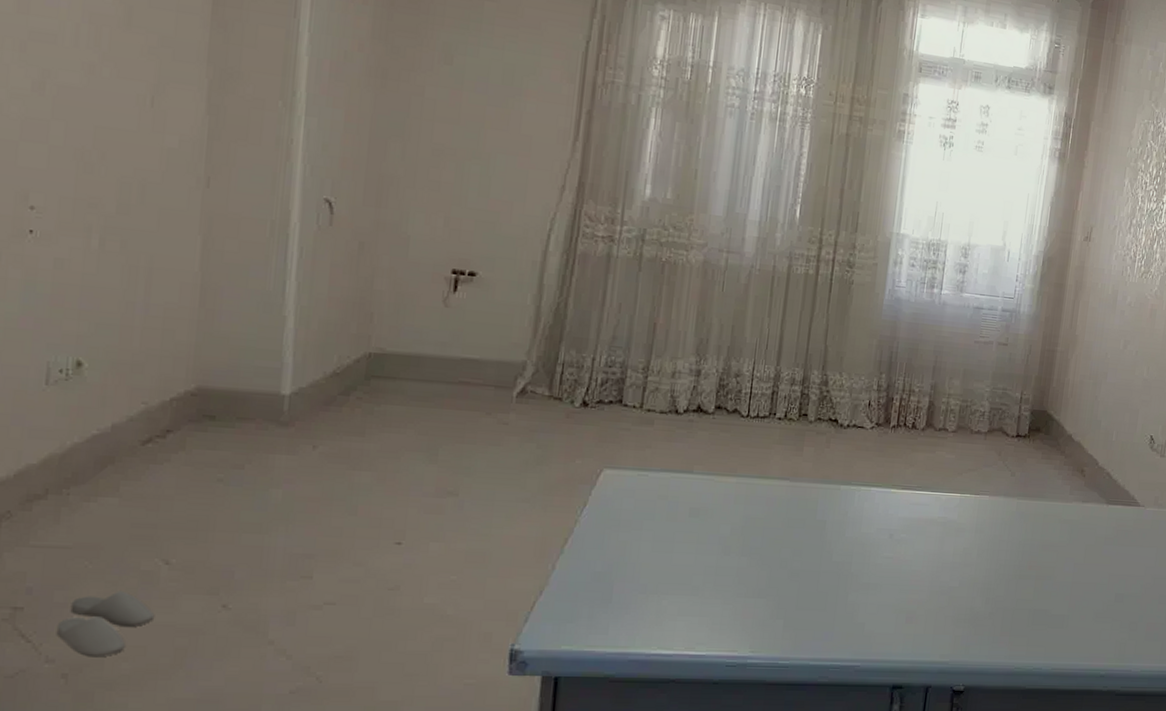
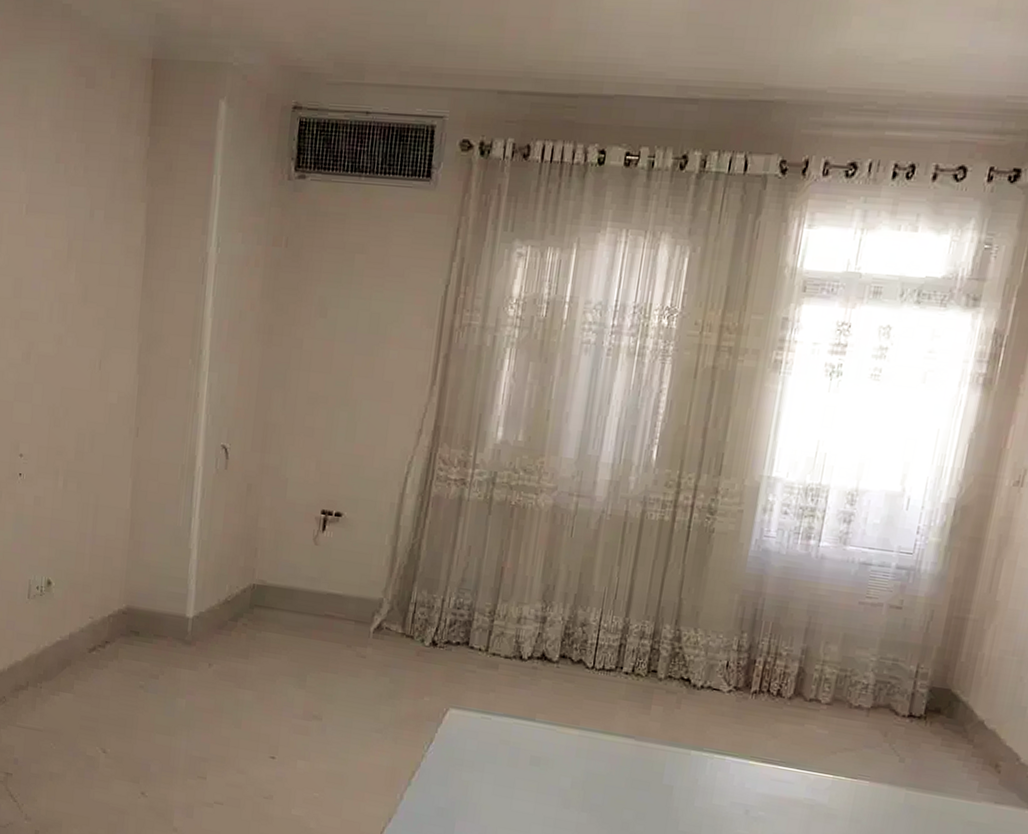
slippers: present [56,591,155,658] -> none [32,769,96,822]

